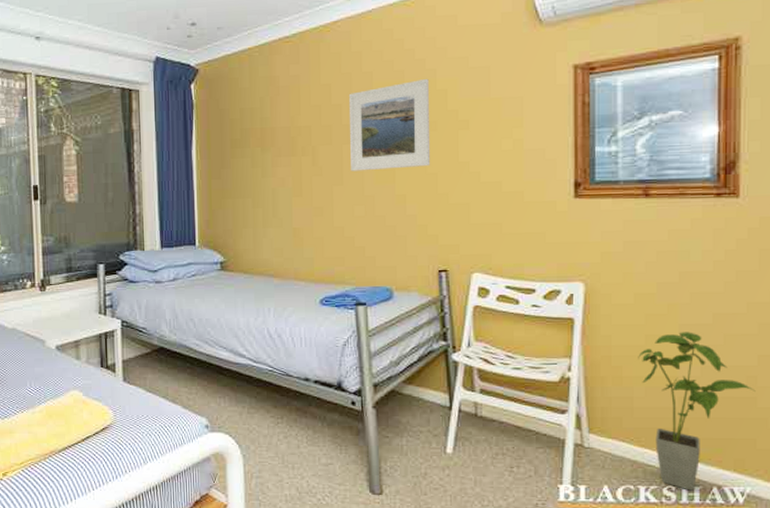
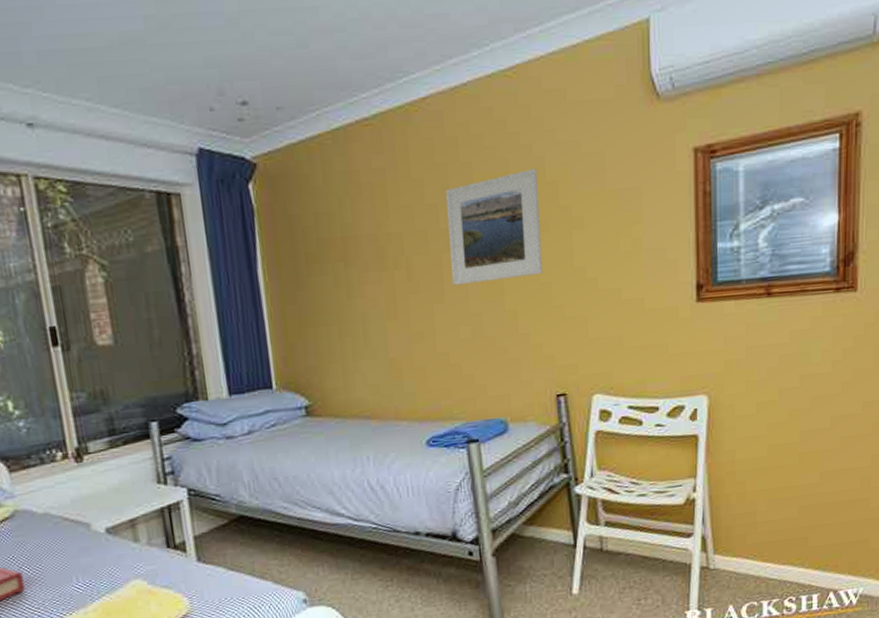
house plant: present [638,332,756,491] -> none [761,438,869,599]

